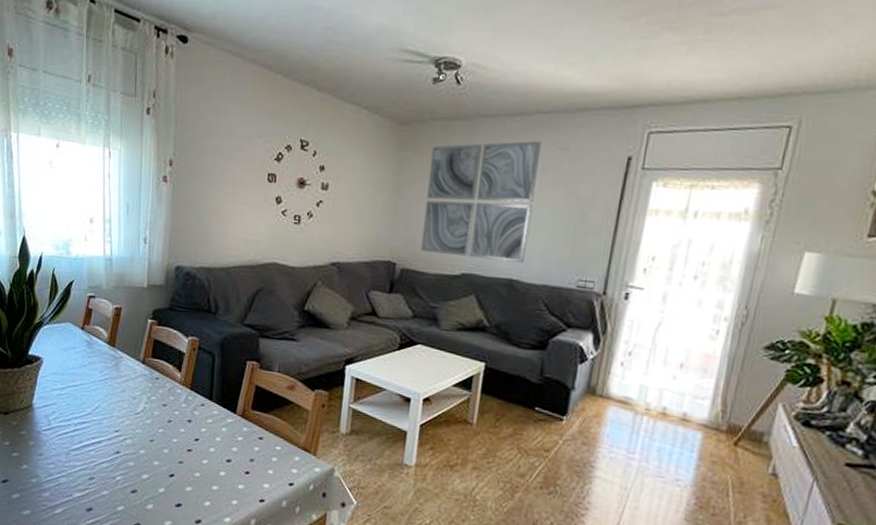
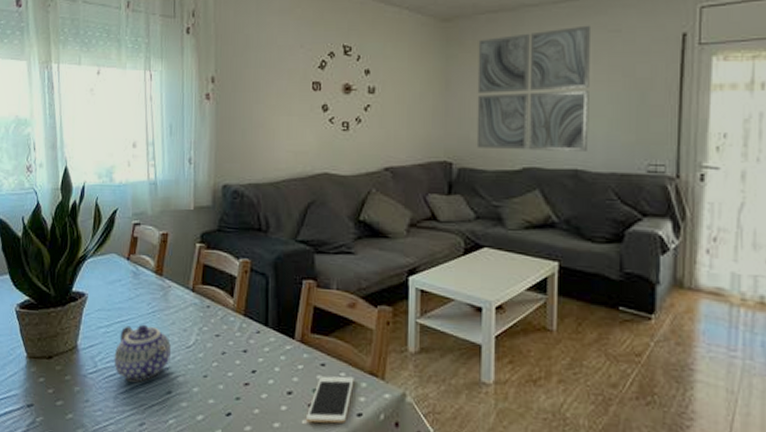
teapot: none [66,389,121,441] -> present [114,324,171,382]
cell phone: none [243,448,289,491] -> present [307,375,354,424]

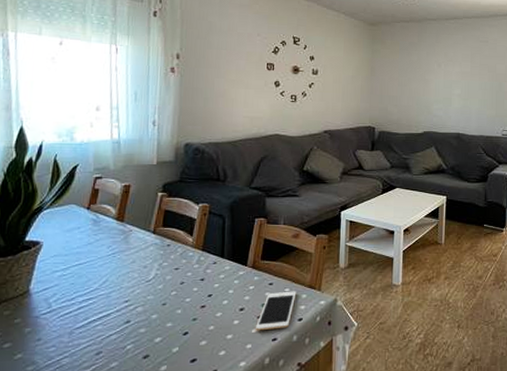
teapot: present [114,324,171,382] -> none [70,265,130,317]
wall art: present [476,25,592,151] -> none [392,36,470,121]

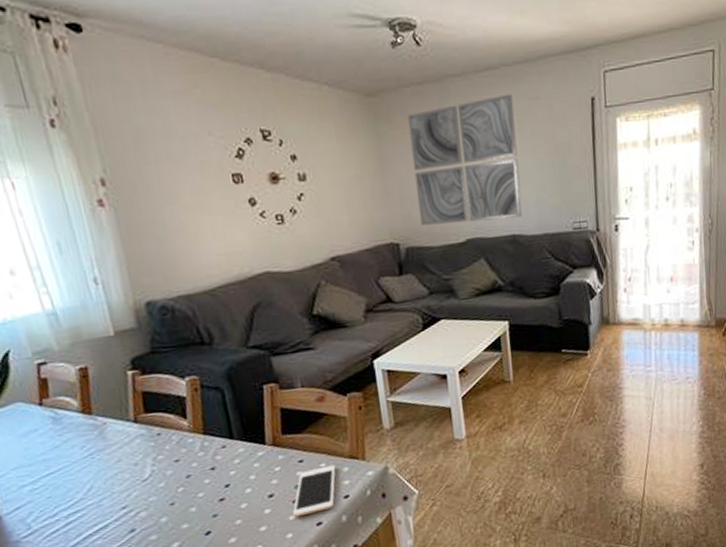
wall art: none [392,36,470,121] -> present [407,93,522,226]

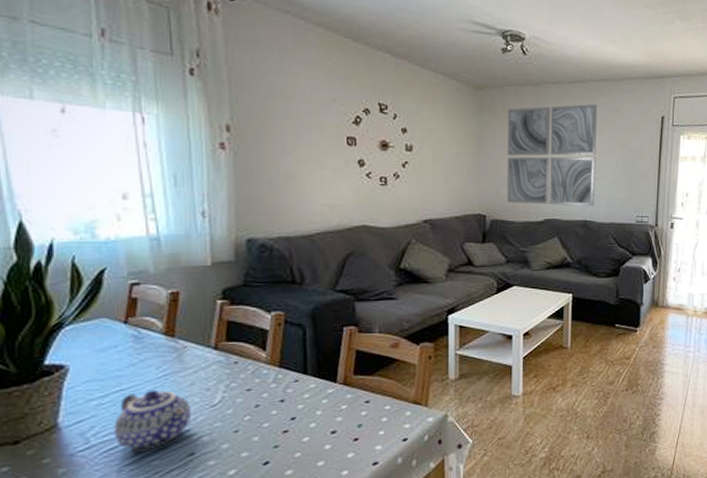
teapot: none [50,469,125,533] -> present [113,389,191,452]
cell phone: present [293,465,336,518] -> none [352,408,399,456]

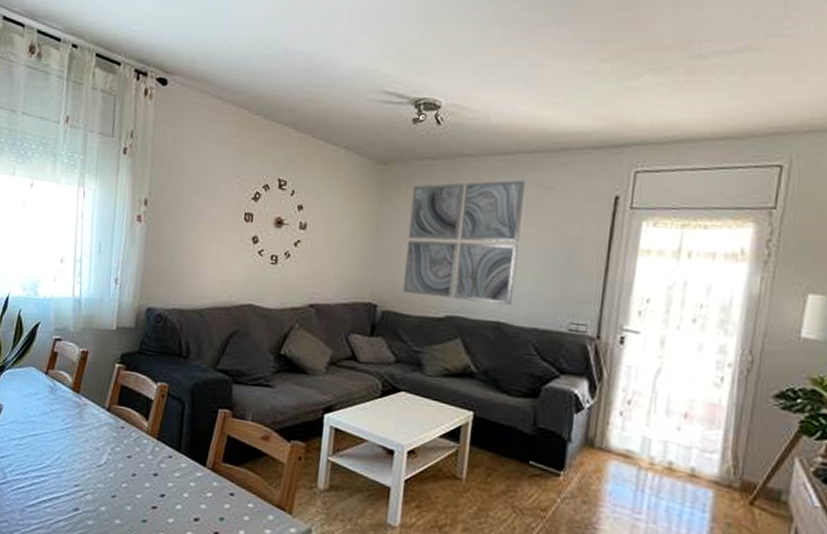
teapot: present [113,389,191,452] -> none [23,439,82,497]

